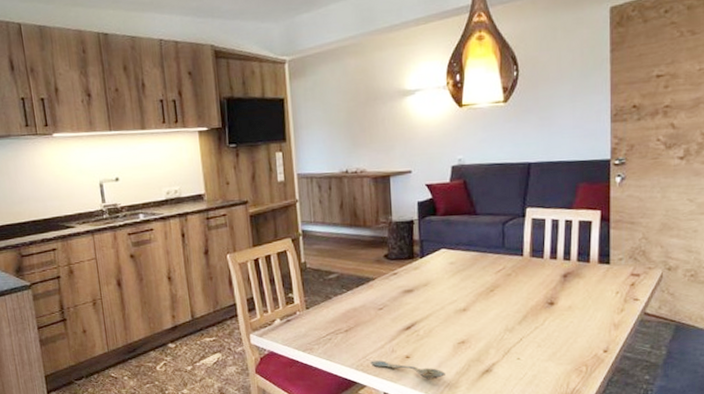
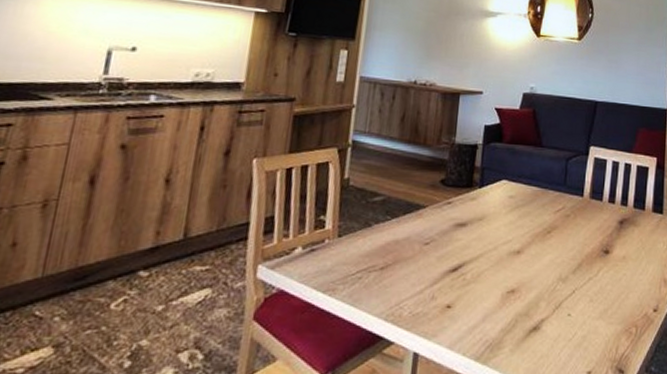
spoon: present [369,360,445,379] -> none [402,309,489,336]

